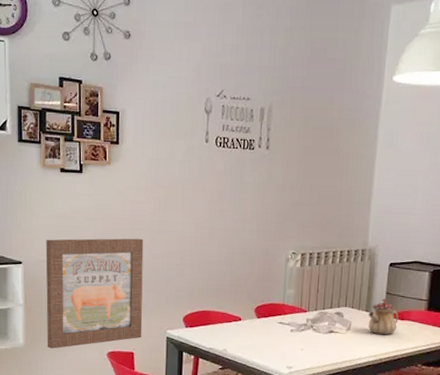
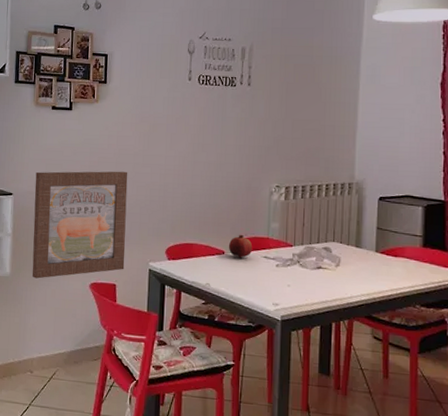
fruit: none [245,301,269,324] -> present [228,234,253,258]
teapot: present [368,298,399,334] -> none [359,234,392,272]

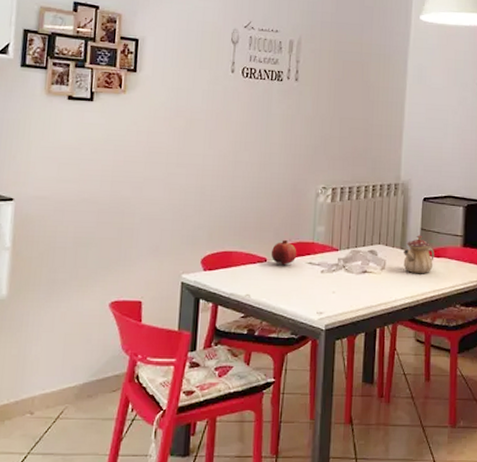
wall art: present [32,171,128,279] -> none [36,171,160,300]
teapot: none [359,234,392,272] -> present [403,235,435,273]

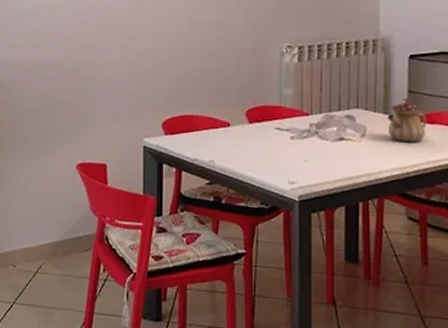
fruit: present [271,239,297,265] -> none [234,103,263,130]

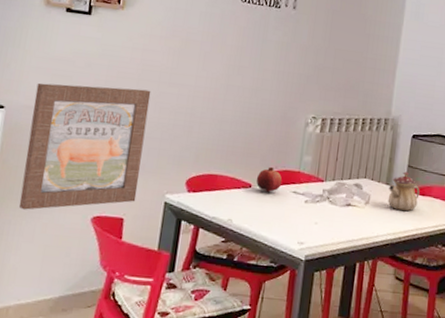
wall art: none [10,35,116,160] -> present [18,83,151,210]
fruit: none [234,103,263,130] -> present [256,166,282,192]

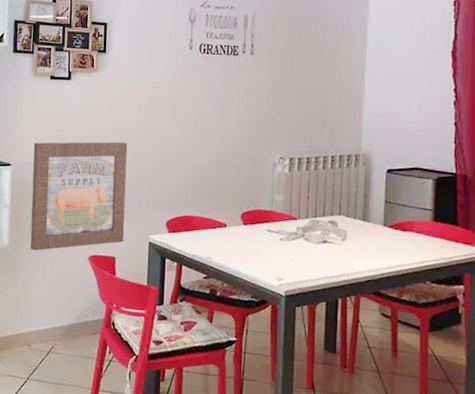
fruit: present [256,166,282,192] -> none [230,206,256,231]
teapot: present [387,171,420,211] -> none [366,207,400,247]

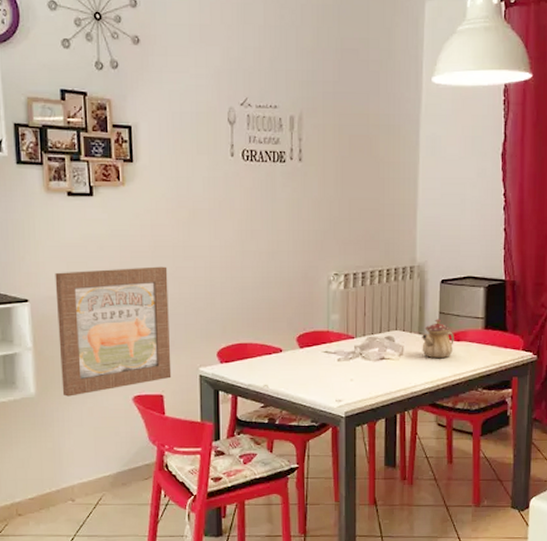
teapot: none [366,207,400,247] -> present [422,319,454,358]

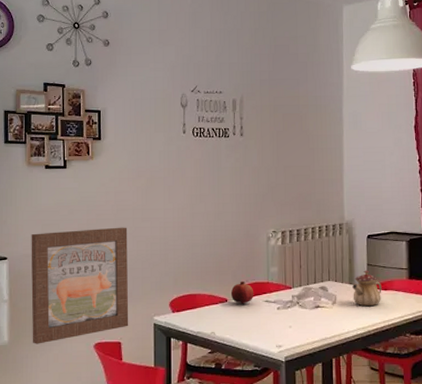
fruit: none [286,329,312,354] -> present [230,280,254,304]

